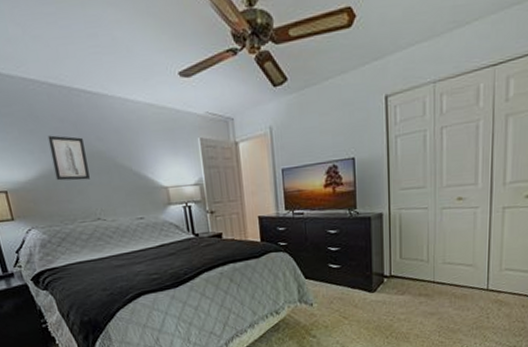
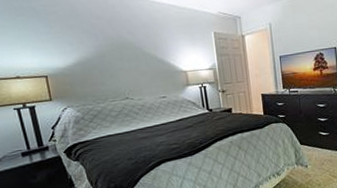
wall art: present [47,135,90,181] -> none [86,29,121,67]

